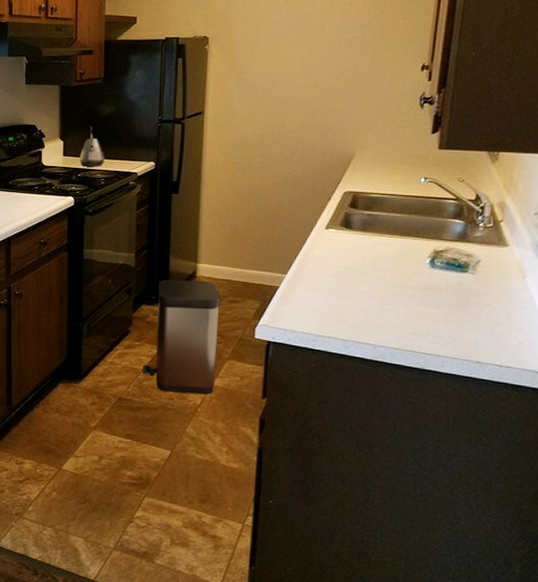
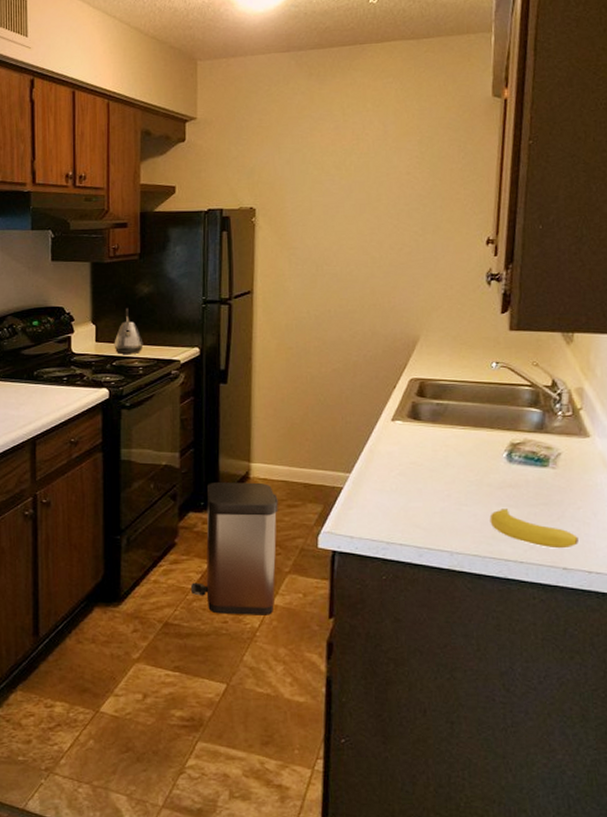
fruit: none [411,308,492,345] -> present [489,509,578,549]

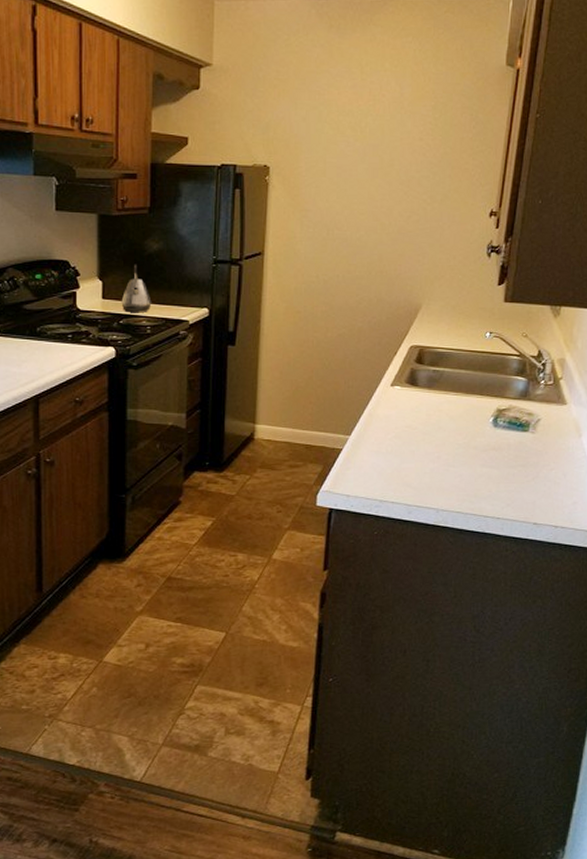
pedal bin: present [191,482,278,615] -> none [195,443,280,569]
fruit: present [489,509,578,549] -> none [473,470,549,506]

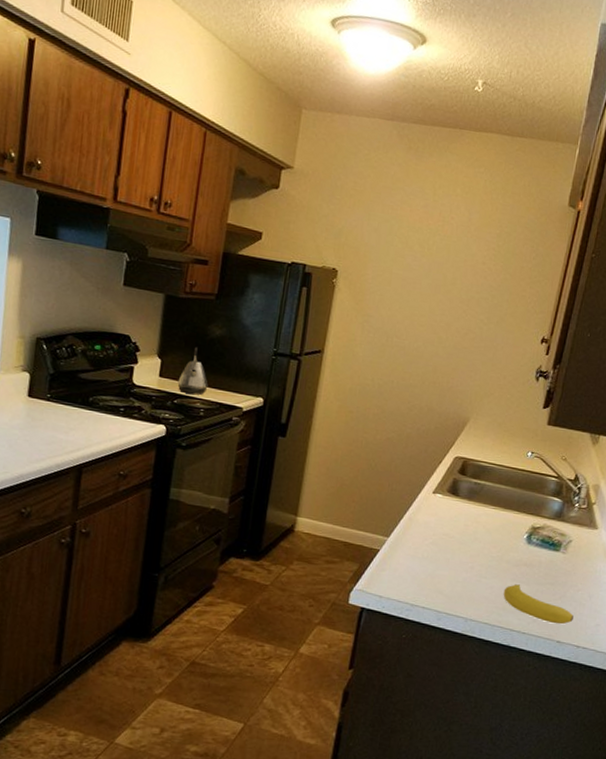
fruit: none [473,470,549,506] -> present [503,584,574,625]

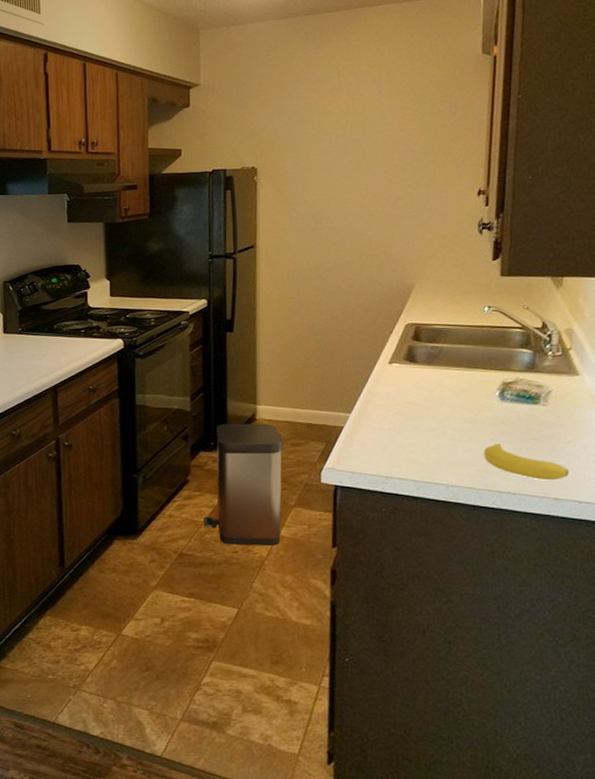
kettle: present [177,345,209,395] -> none [127,262,155,308]
pedal bin: none [222,531,318,662] -> present [203,423,283,546]

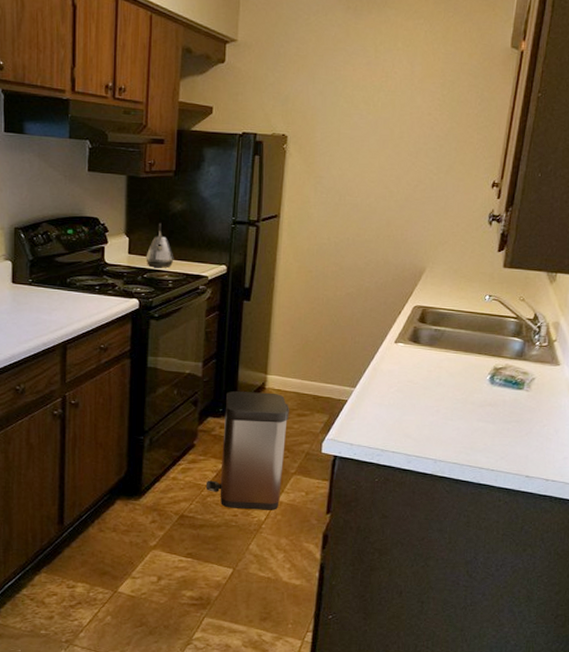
kettle: none [127,262,155,308] -> present [146,221,174,268]
fruit: present [483,444,569,481] -> none [470,424,541,460]

